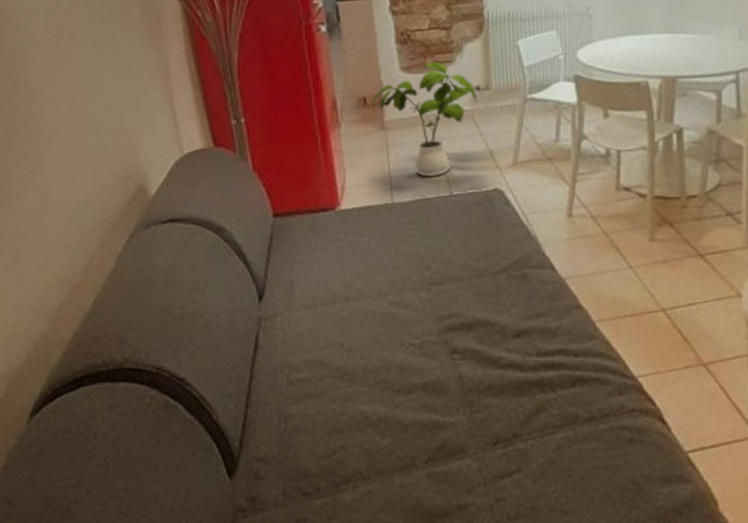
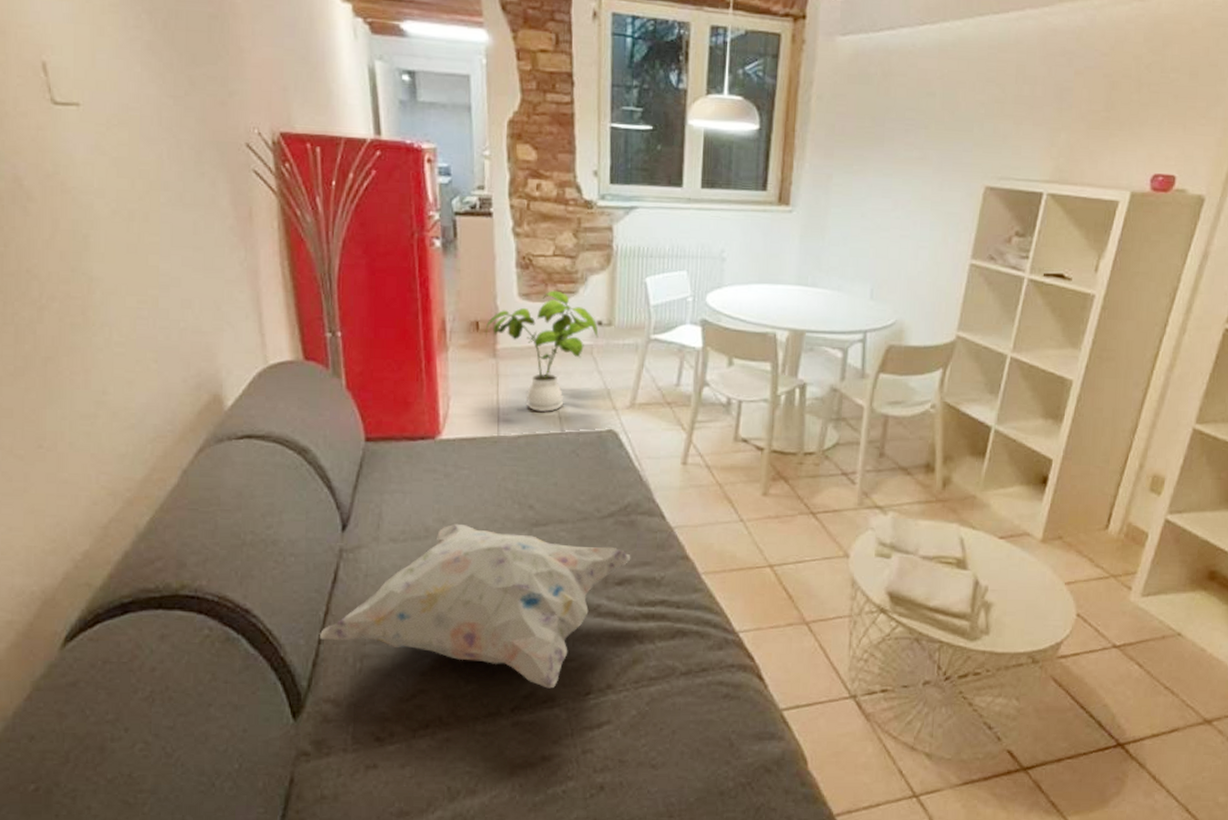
decorative pillow: none [247,287,526,440] -> present [320,523,631,689]

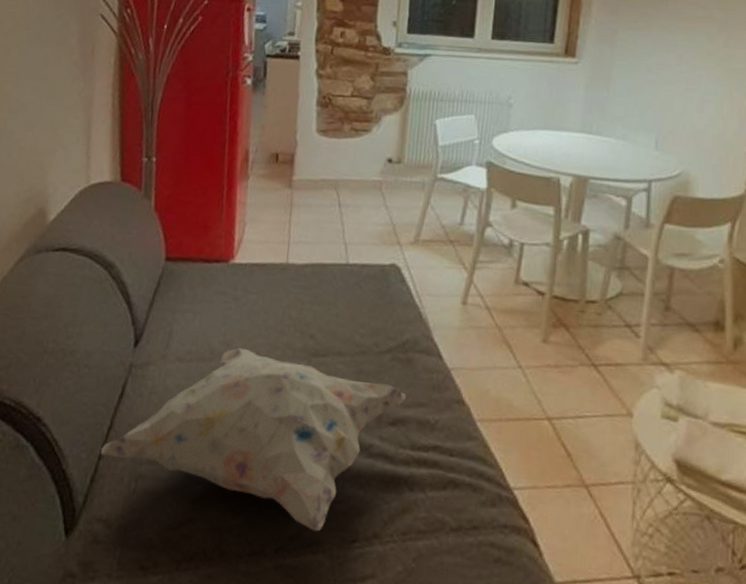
house plant: present [485,290,599,412] -> none [283,128,388,243]

